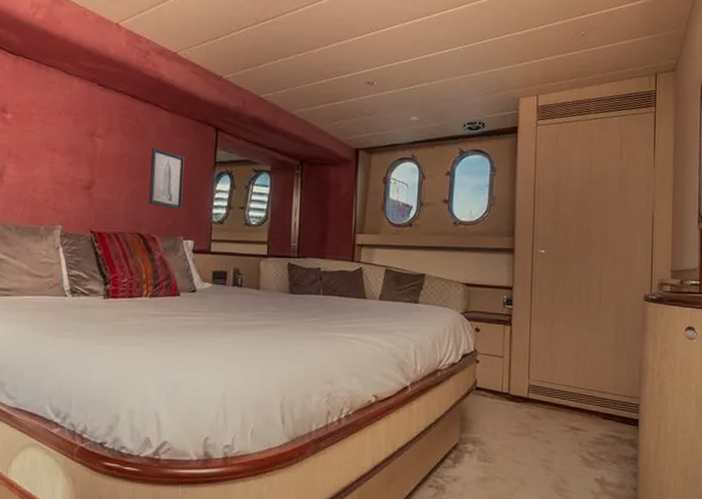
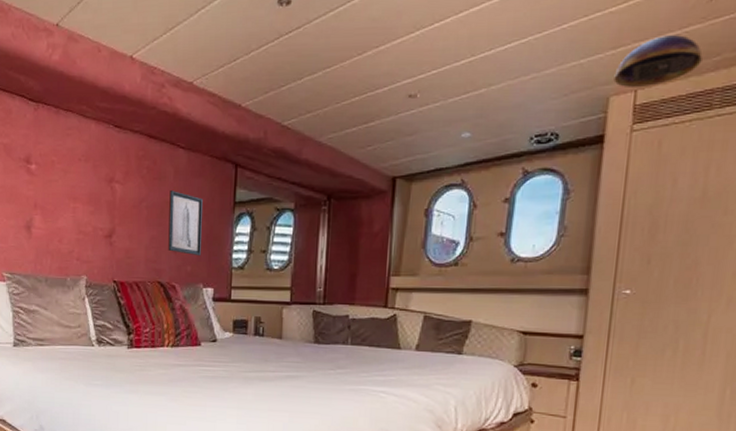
dome light: none [522,57,581,93] -> present [614,35,703,87]

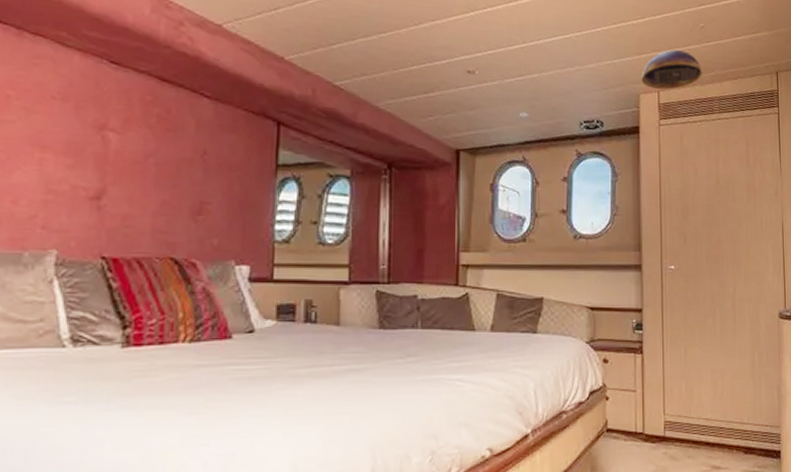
wall art: present [168,191,203,256] -> none [186,146,235,227]

